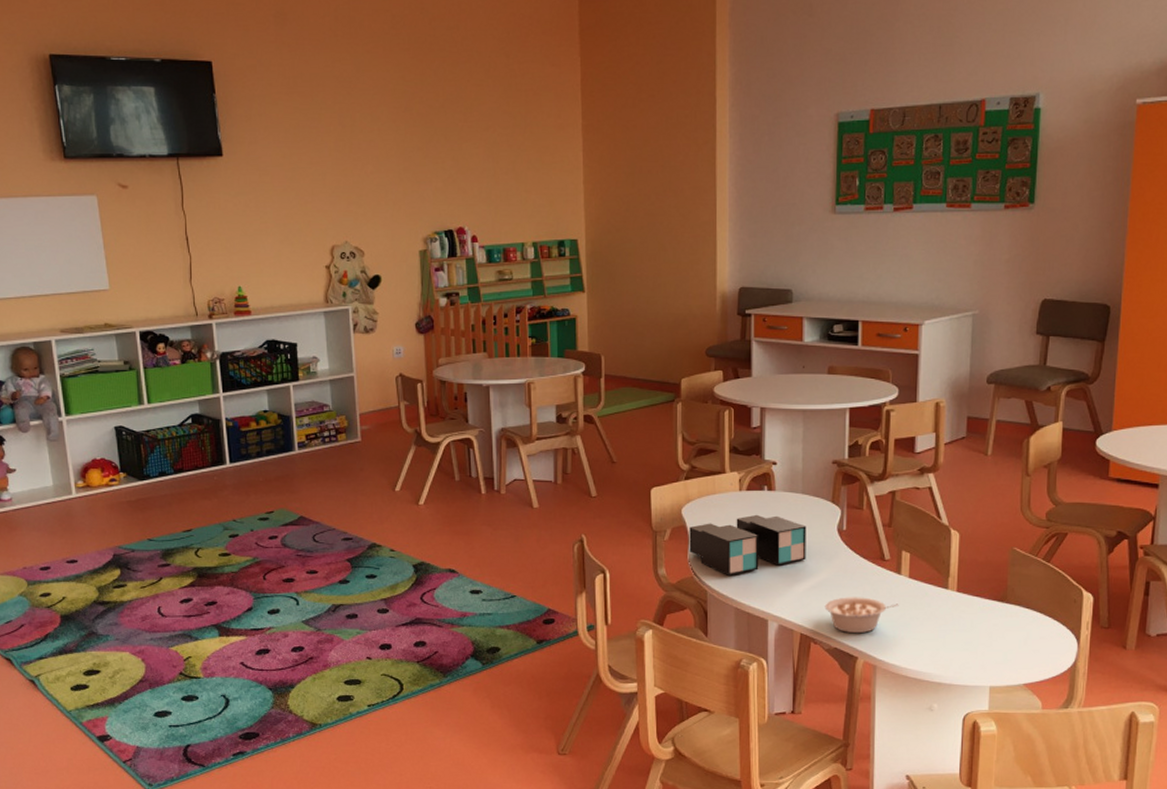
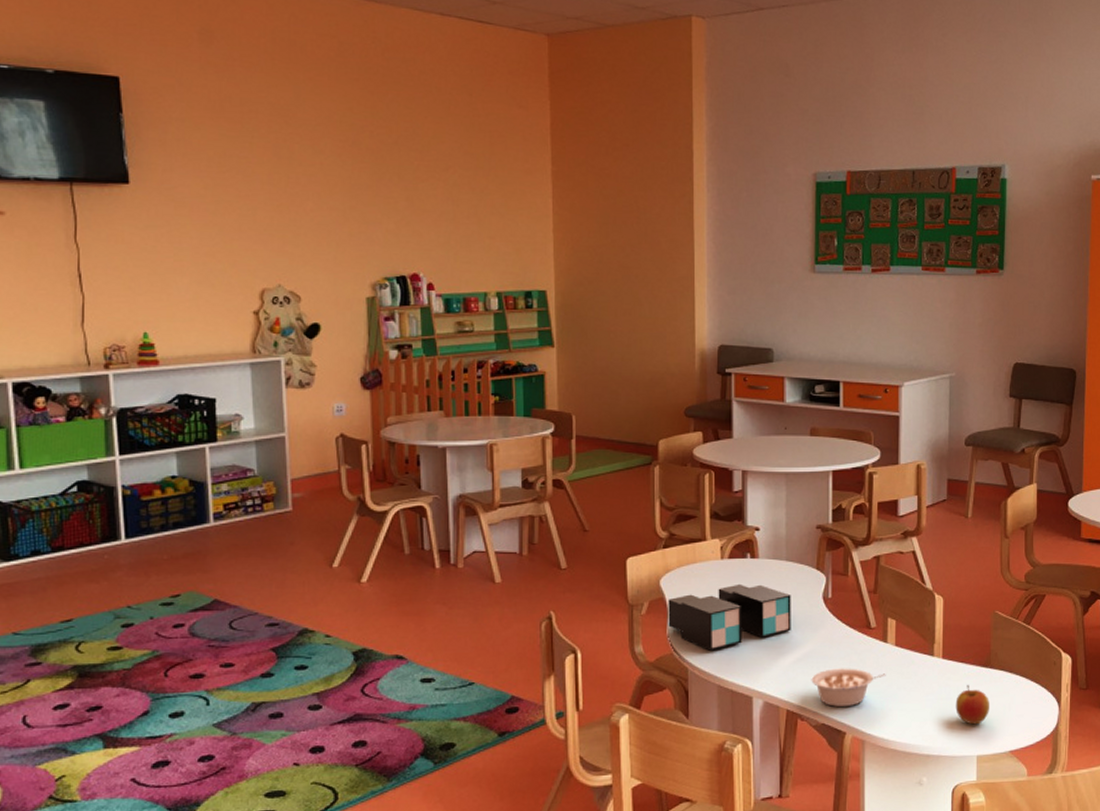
apple: none [969,618,1004,657] -> present [955,685,989,725]

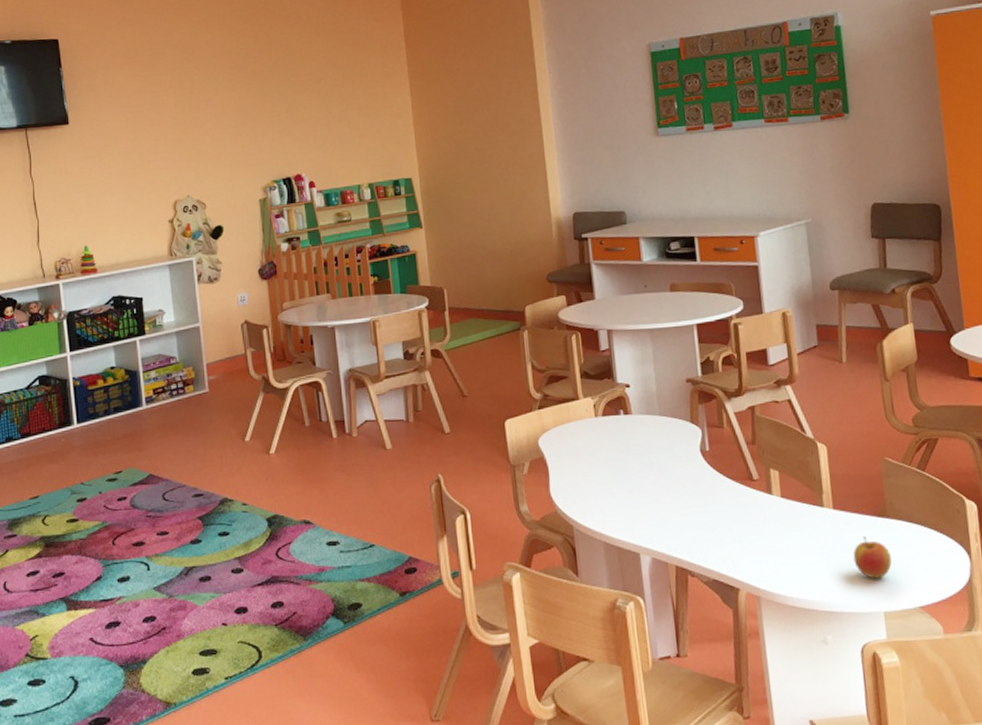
toy blocks: present [668,583,791,651] -> none [548,440,672,508]
legume: present [811,668,886,707] -> none [697,521,775,562]

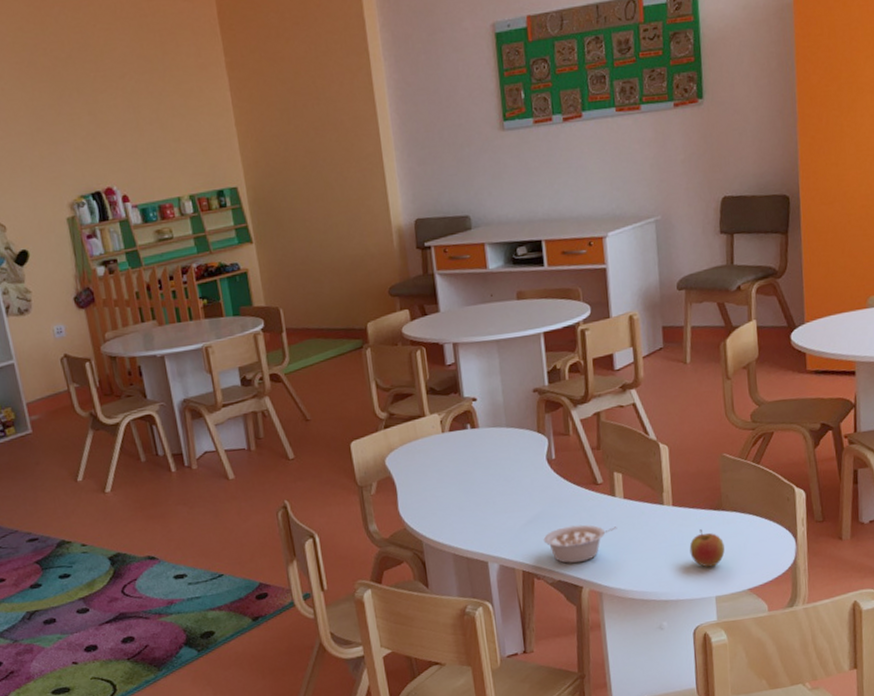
legume: none [697,521,775,562] -> present [543,524,617,564]

